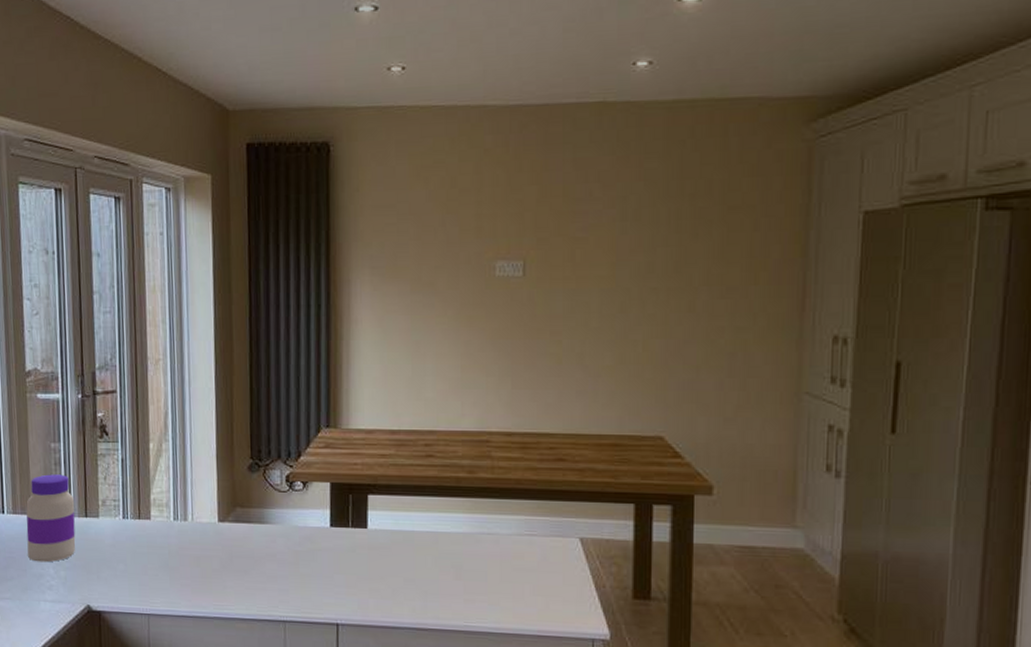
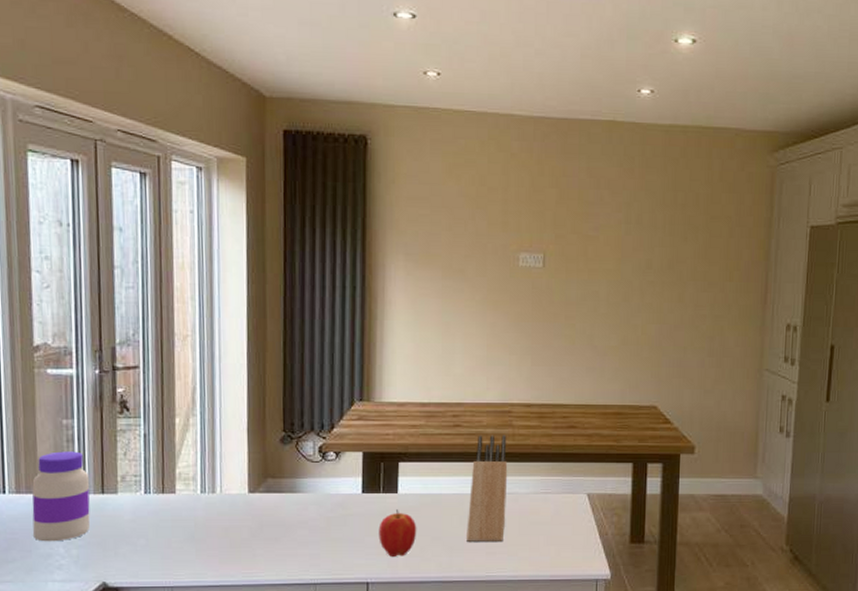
apple: none [348,546,389,599] -> present [378,509,417,558]
knife block: none [442,467,487,588] -> present [467,435,508,542]

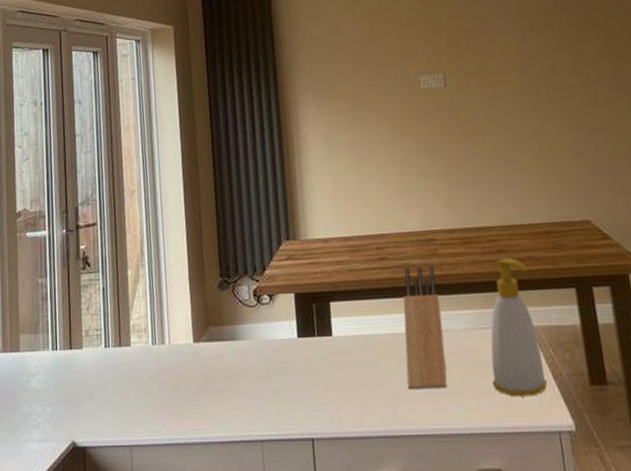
jar: present [32,451,91,542] -> none [15,308,61,400]
apple: present [378,509,417,558] -> none [317,354,356,409]
soap bottle: none [545,434,594,551] -> present [490,258,547,397]

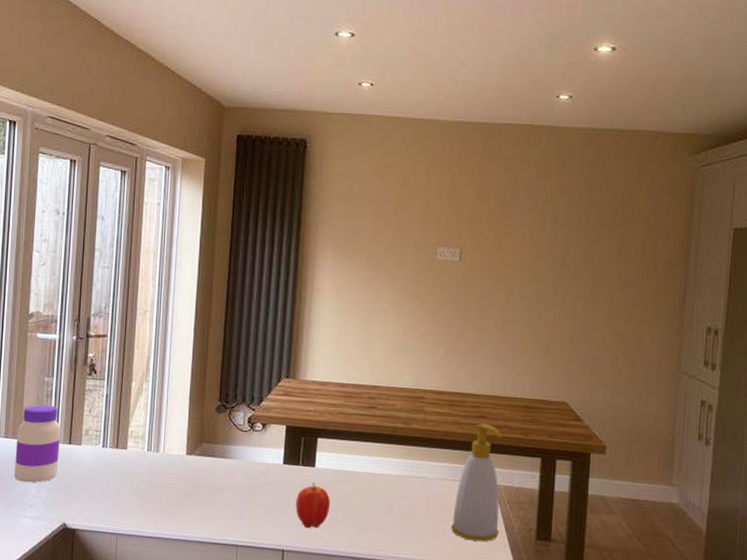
jar: none [15,308,61,400] -> present [14,404,61,483]
apple: none [317,354,356,409] -> present [295,482,331,529]
knife block: present [402,265,447,388] -> none [376,418,418,524]

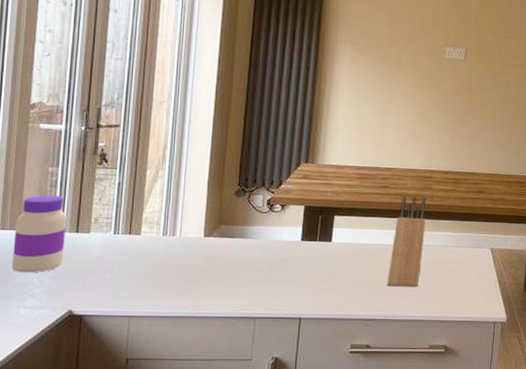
apple: present [295,482,331,529] -> none [312,256,346,297]
knife block: none [376,418,418,524] -> present [387,195,426,286]
soap bottle: present [451,423,503,542] -> none [453,198,498,297]

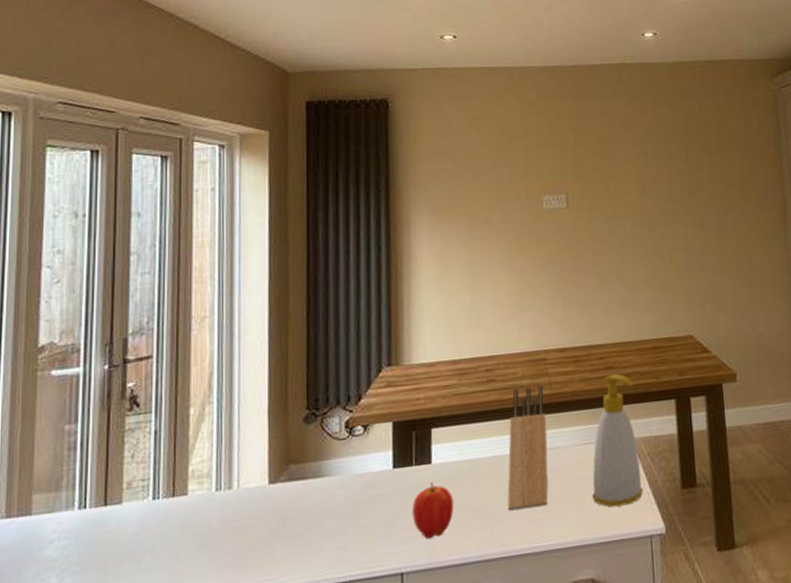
jar: present [12,194,67,273] -> none [23,460,92,573]
apple: none [312,256,346,297] -> present [412,482,454,540]
soap bottle: none [453,198,498,297] -> present [592,374,643,507]

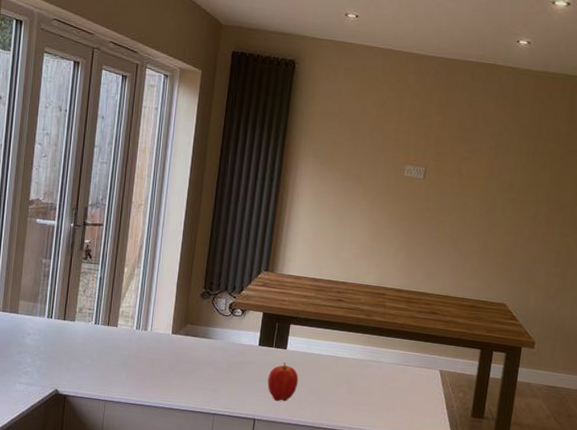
knife block: present [507,385,549,510] -> none [337,310,379,401]
soap bottle: present [592,374,643,507] -> none [401,318,450,418]

